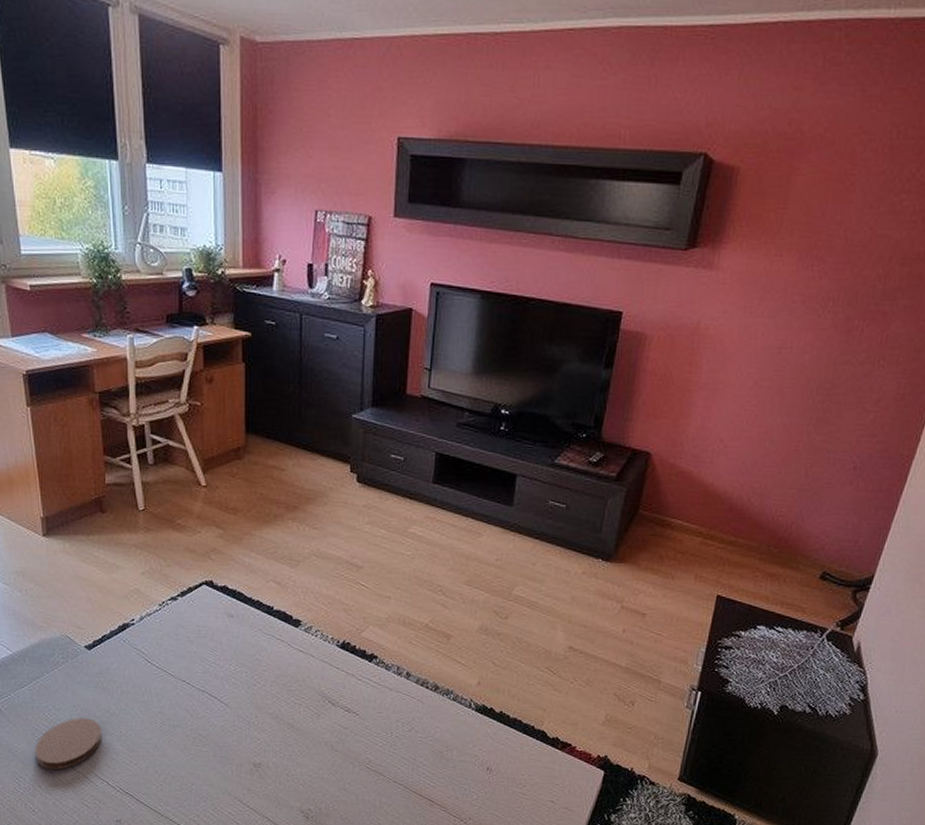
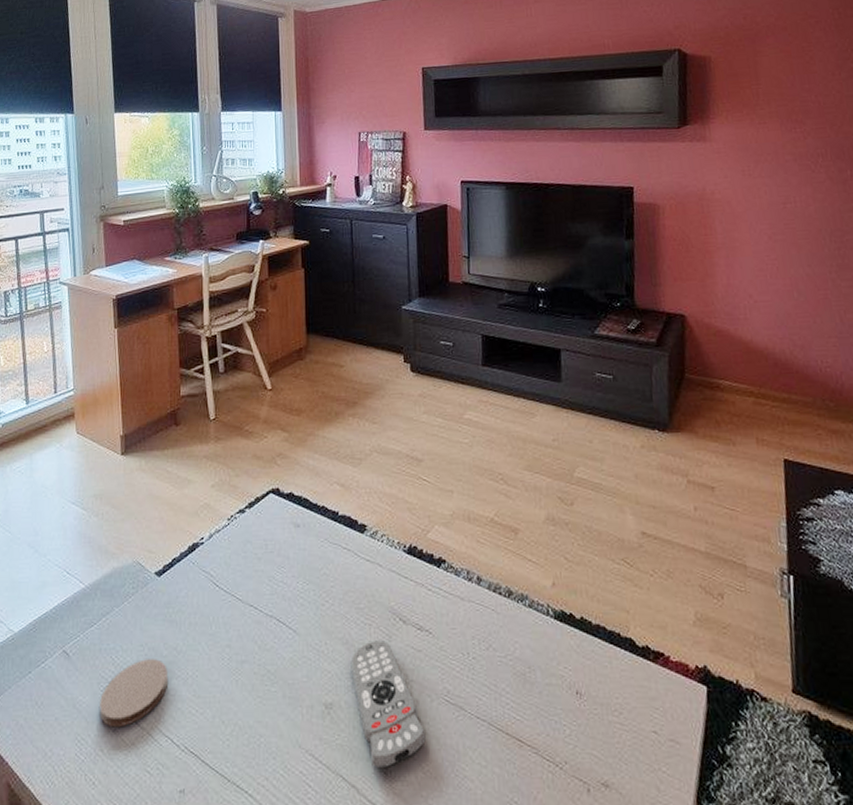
remote control: none [279,717,346,815] -> present [350,640,426,769]

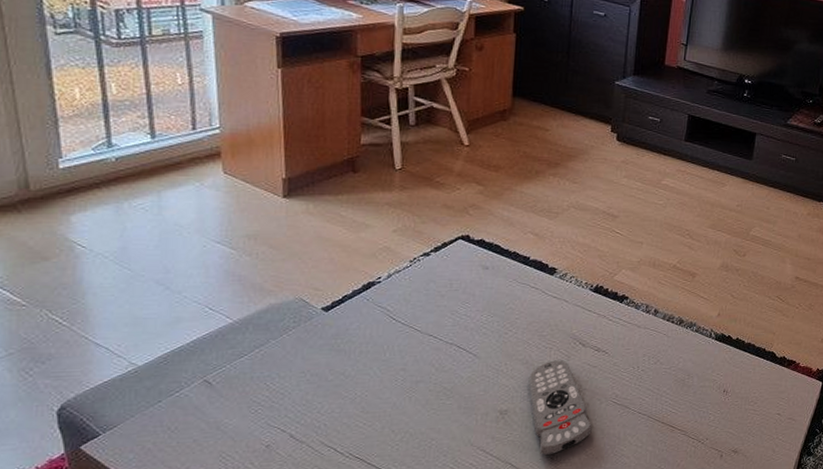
coaster: present [100,659,167,728] -> none [250,383,333,444]

